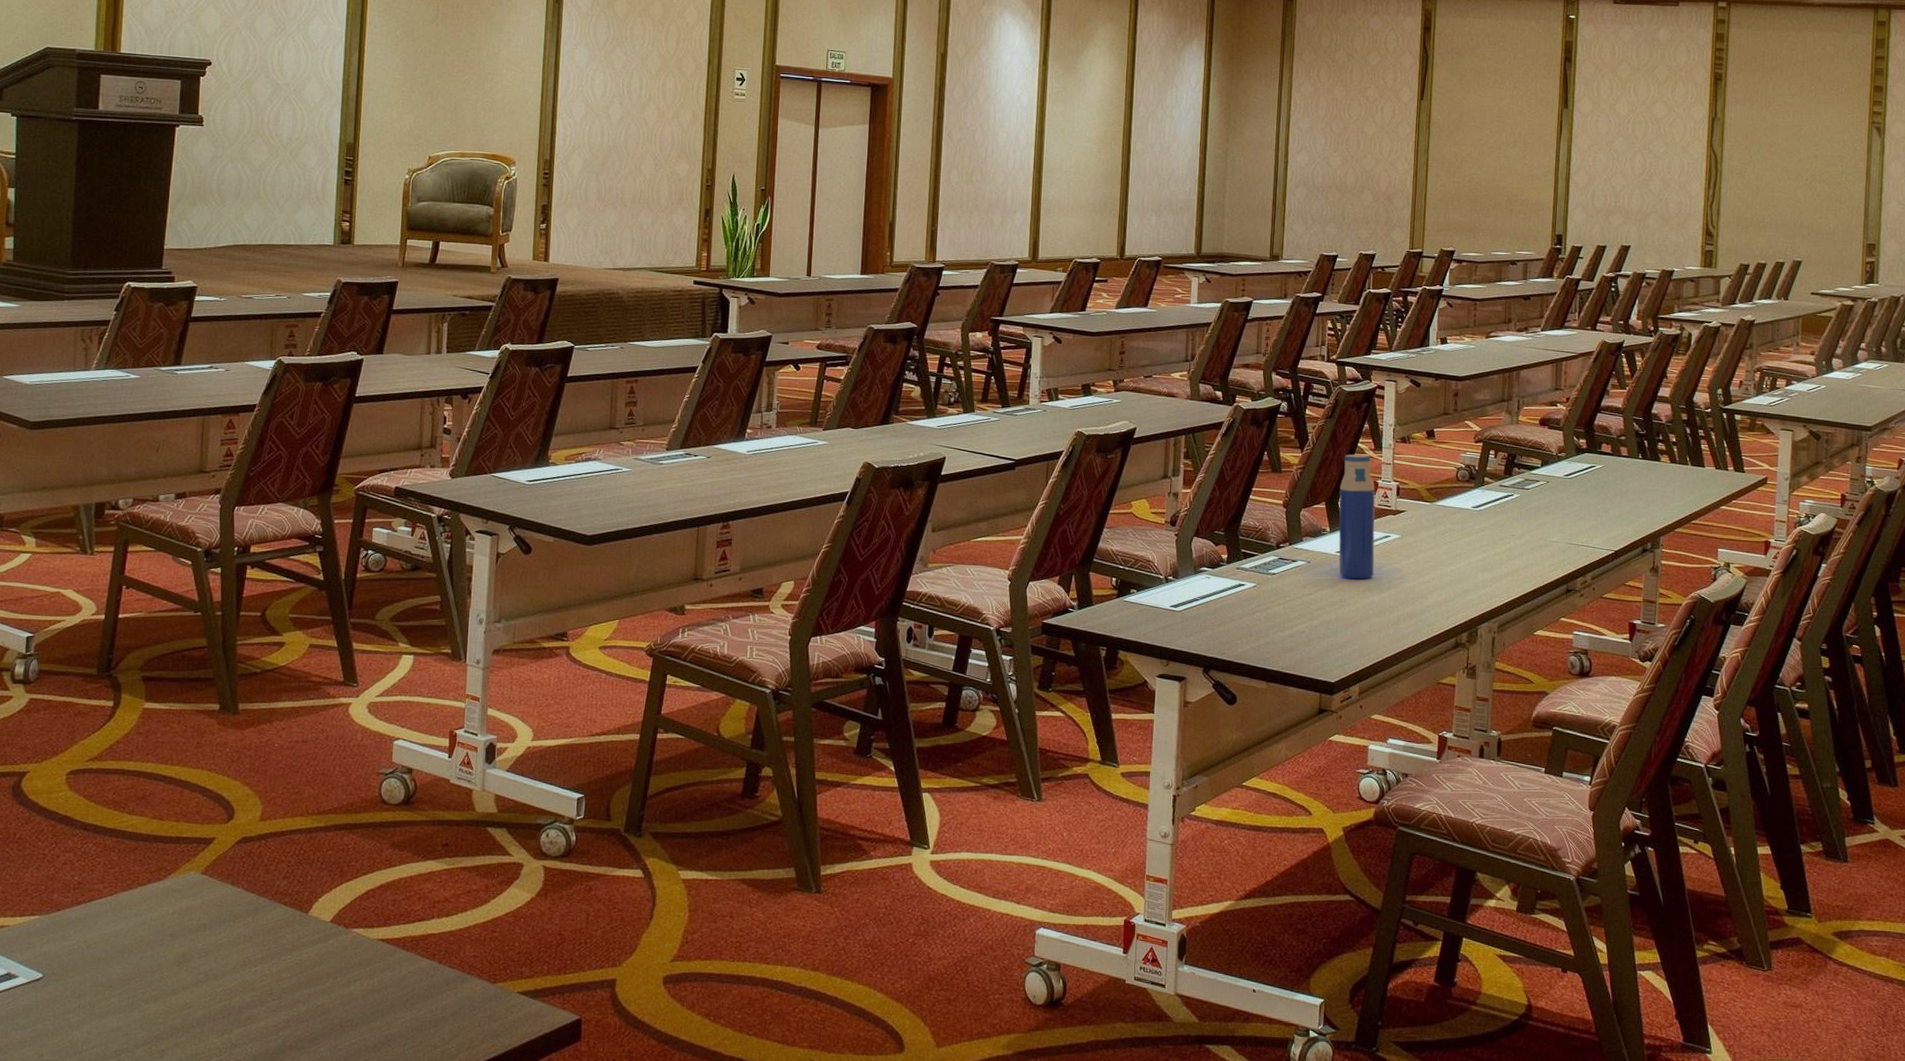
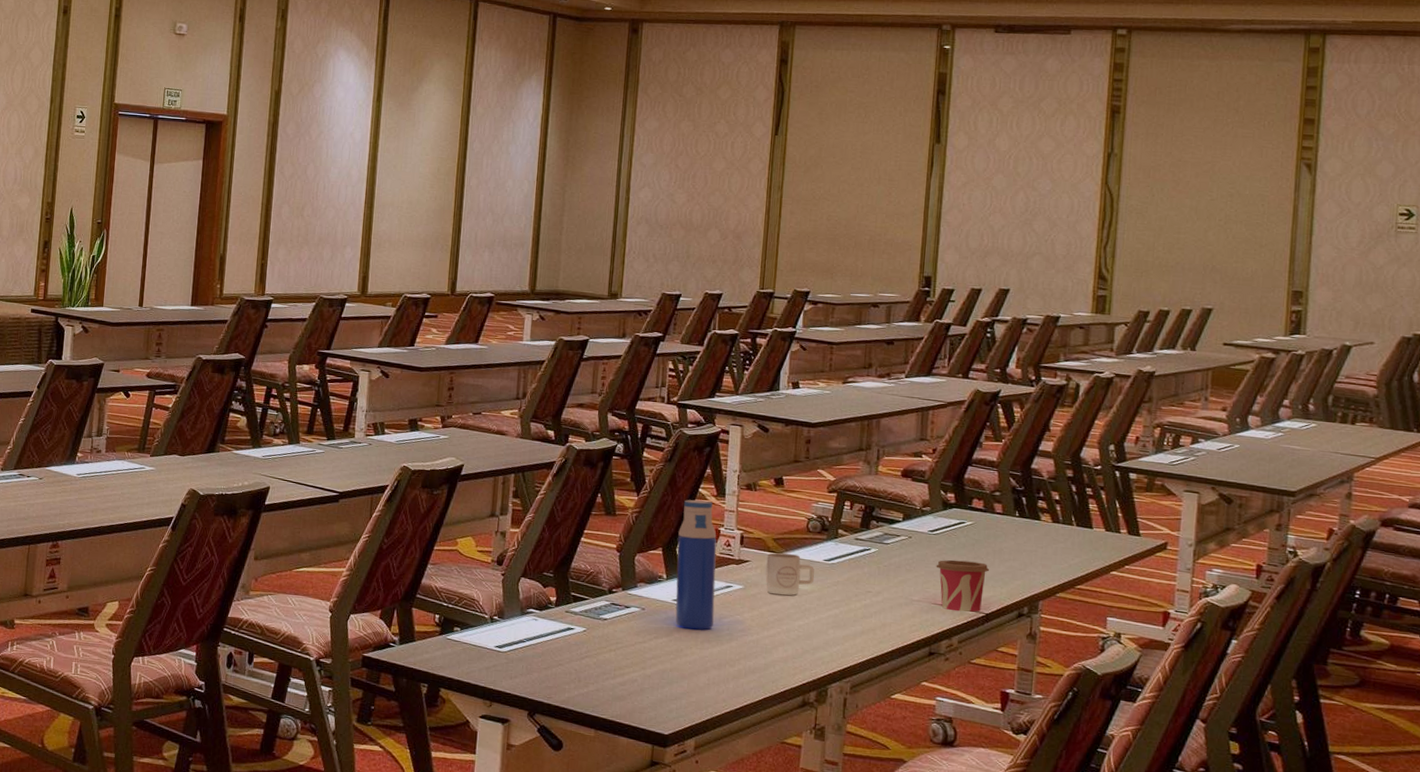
mug: none [1420,502,1464,544] -> present [765,553,815,597]
cup: none [1571,501,1618,550] -> present [936,560,990,612]

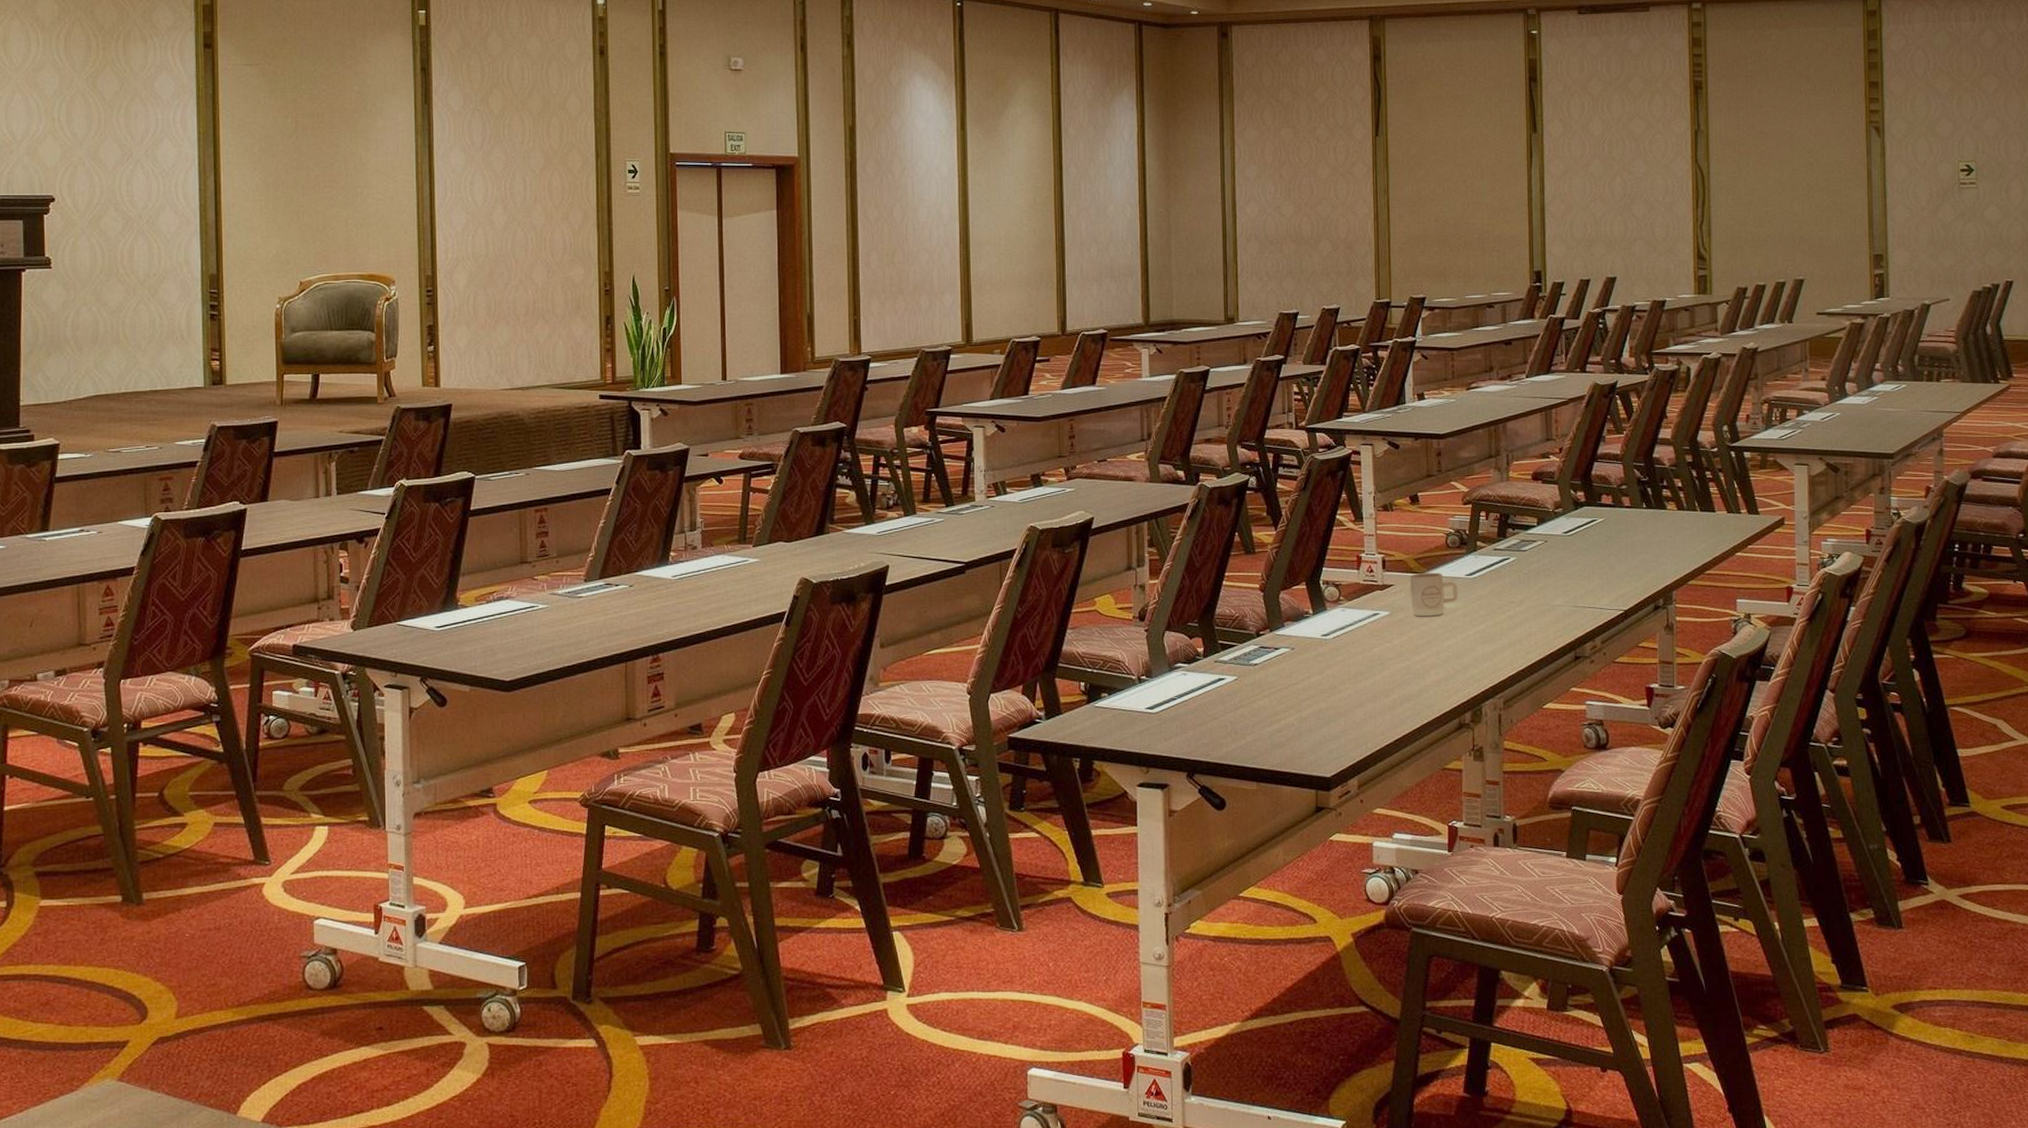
water bottle: present [675,499,717,630] -> none [1320,527,1365,664]
cup: present [936,560,990,612] -> none [1573,559,1624,612]

